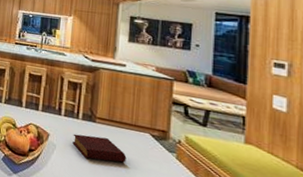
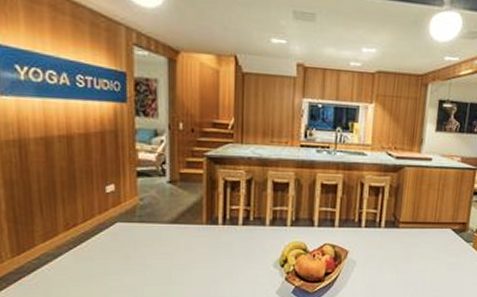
book: present [72,134,127,163] -> none [374,242,429,267]

